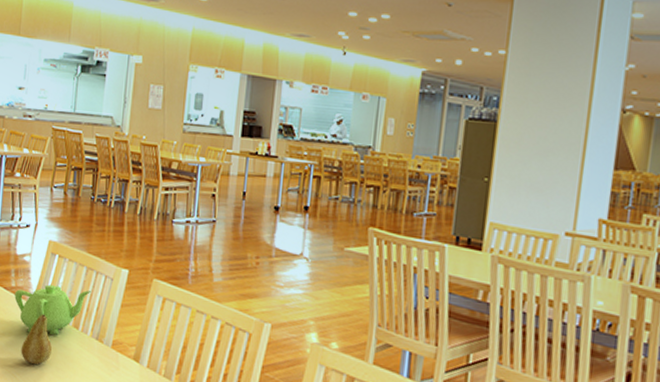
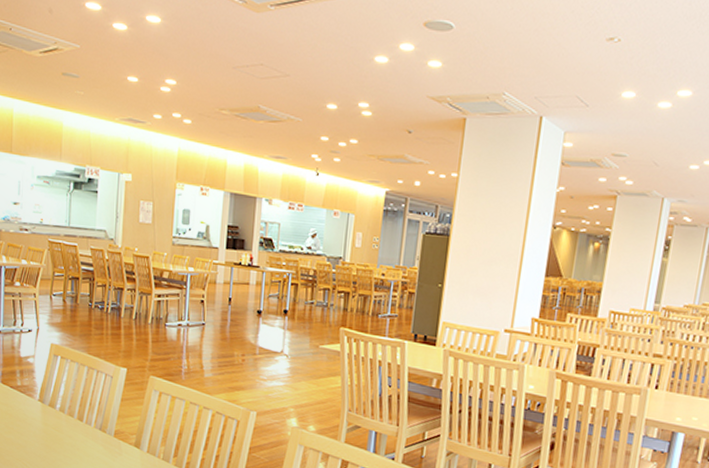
teapot: present [14,284,92,335] -> none [21,383,93,427]
fruit: present [21,314,52,365] -> none [30,409,58,454]

